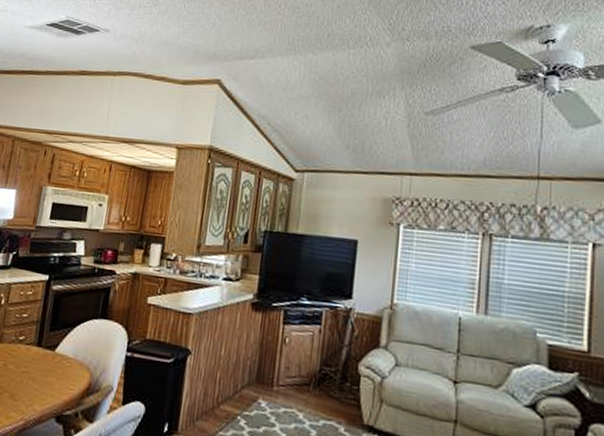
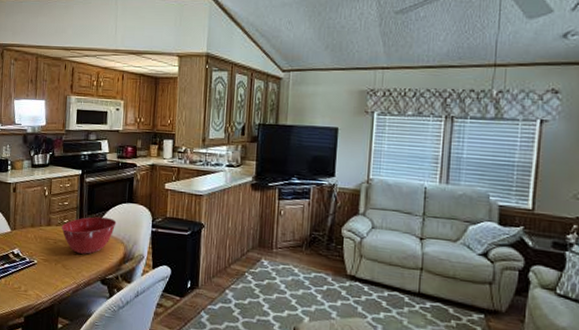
mixing bowl: none [15,334,84,382] -> present [62,216,117,255]

